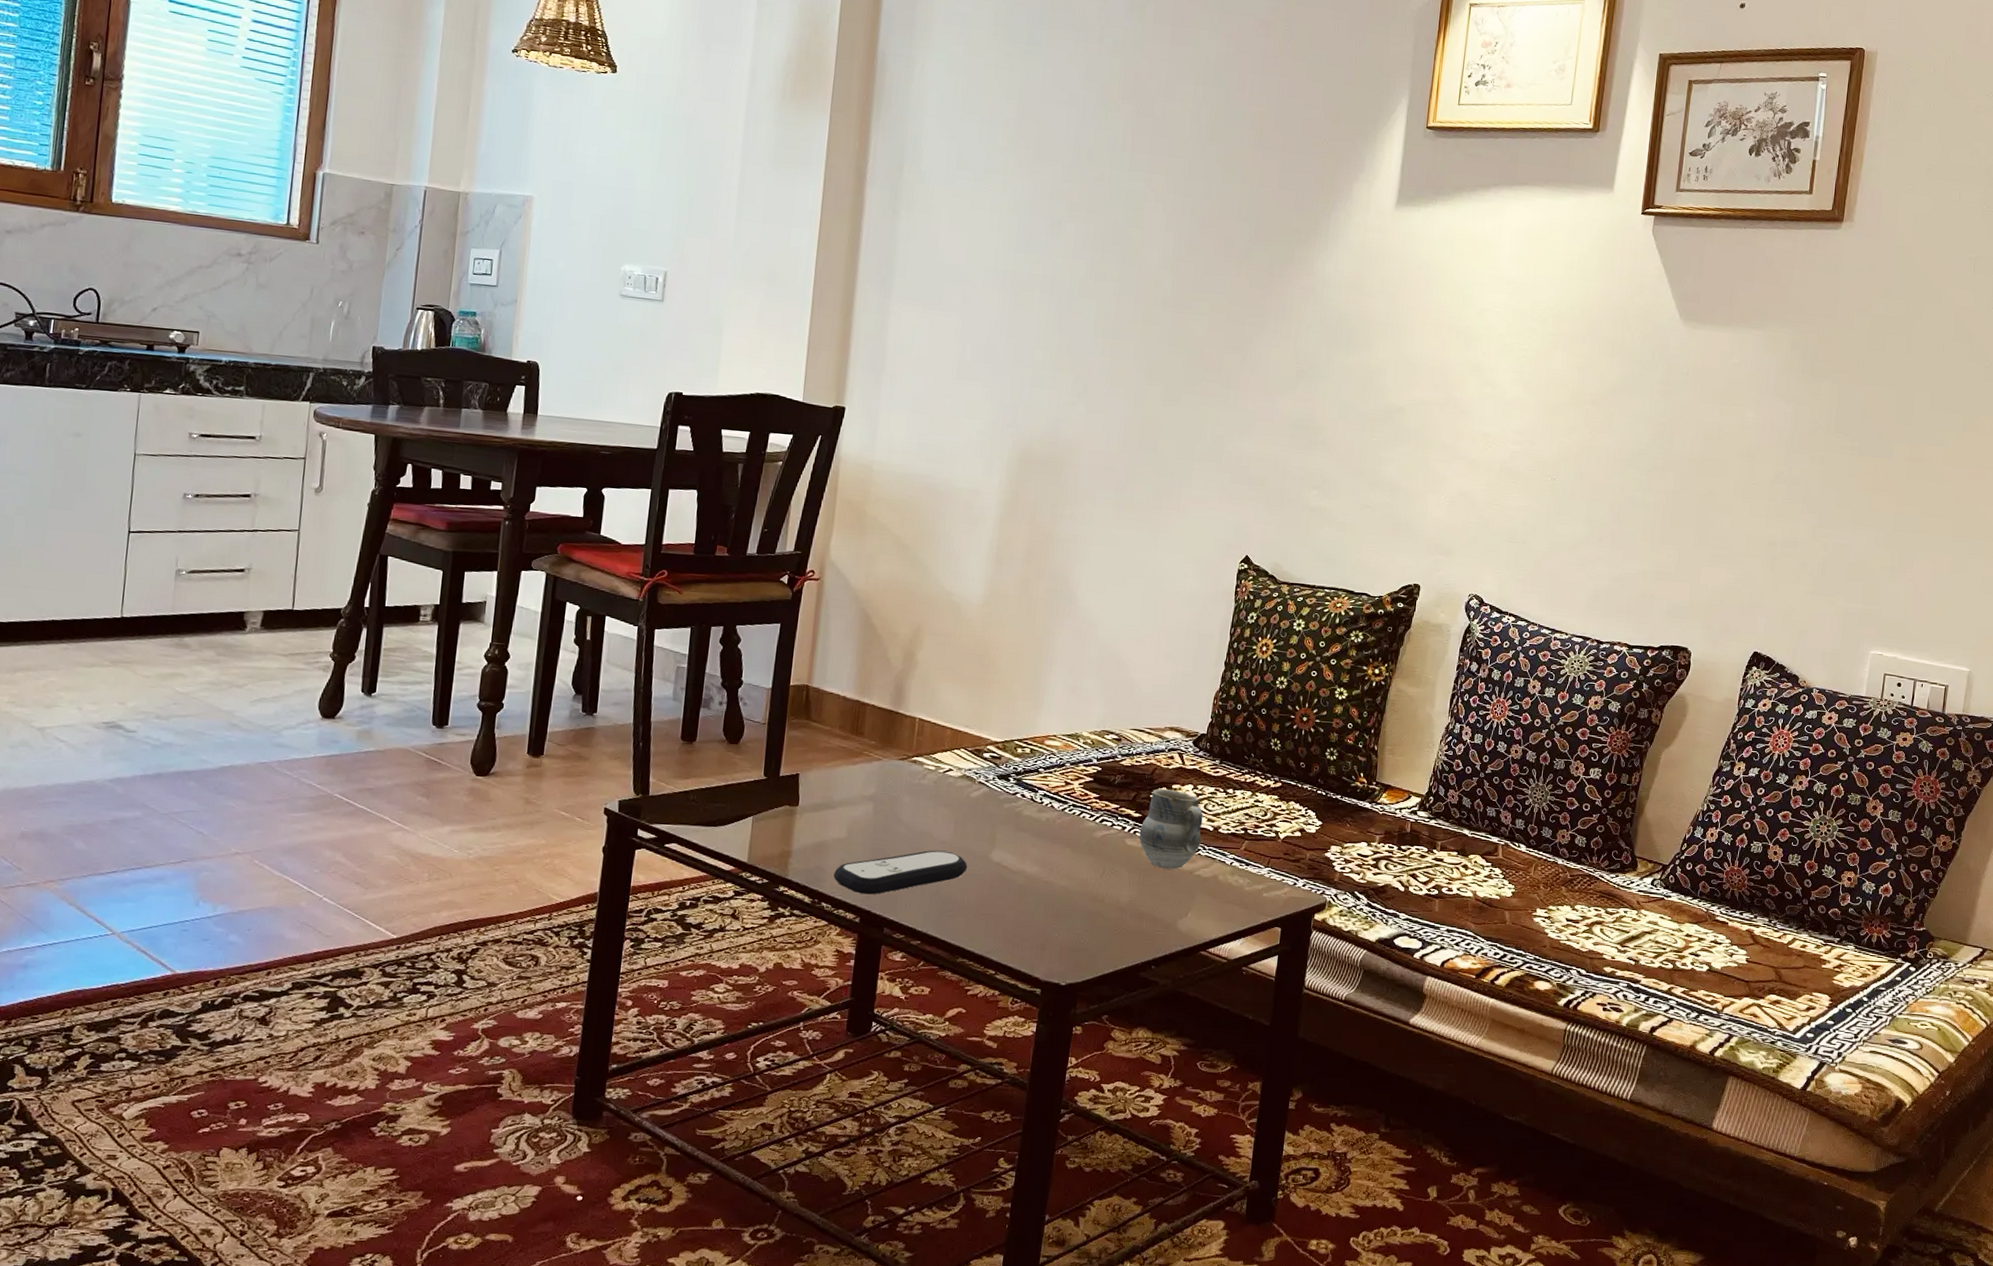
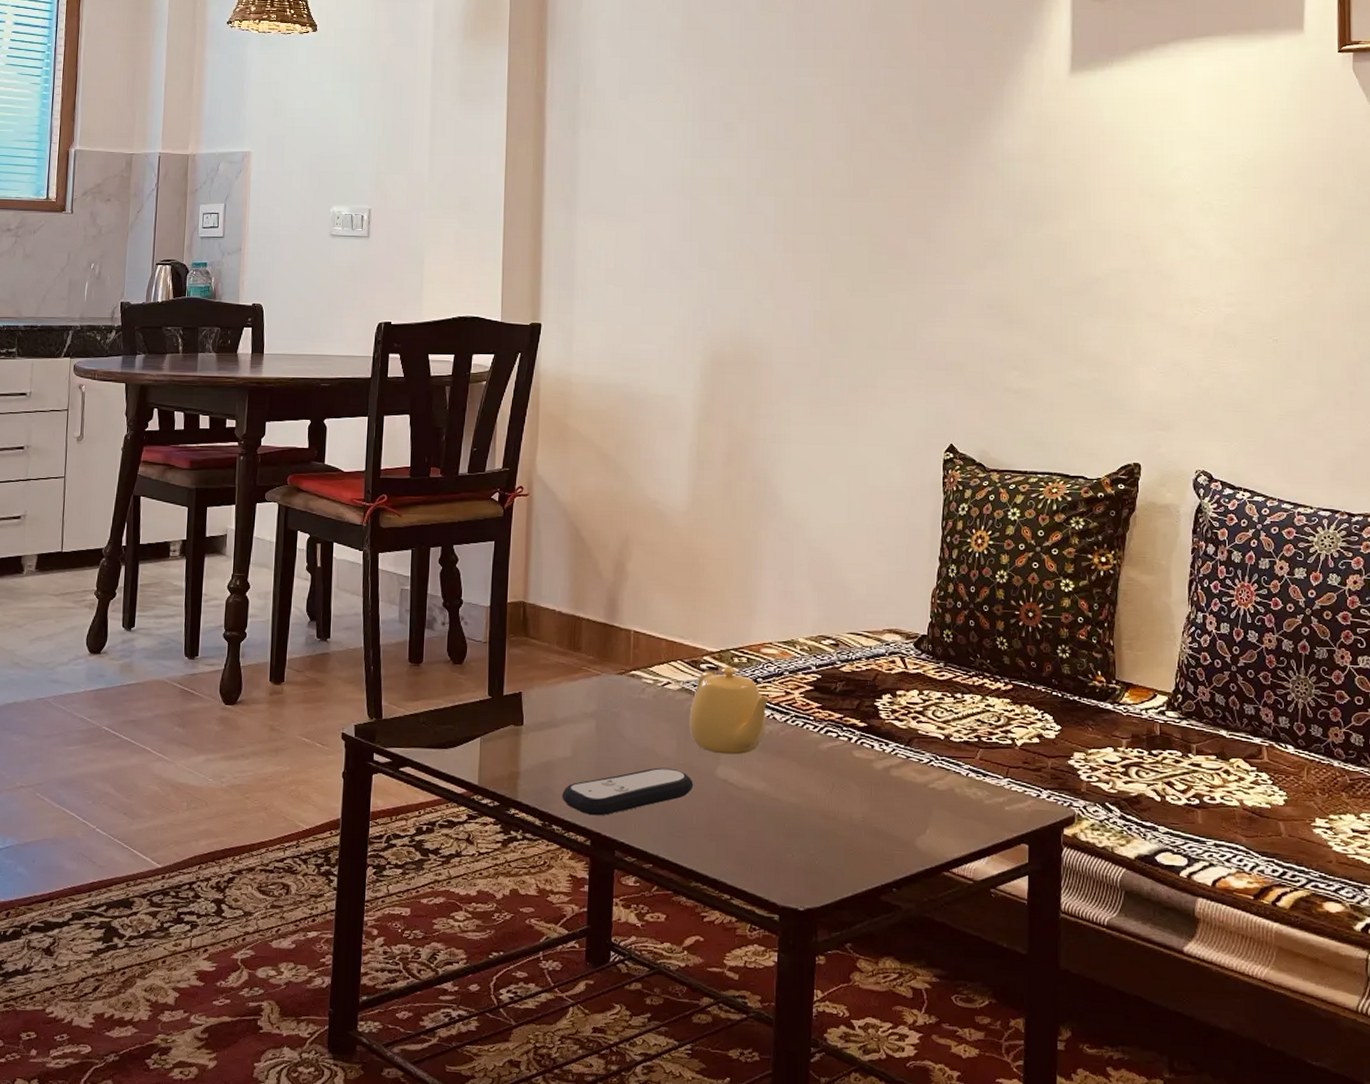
teapot: none [967,756,1048,840] -> present [689,666,769,755]
cup: present [1139,788,1203,869] -> none [866,695,932,782]

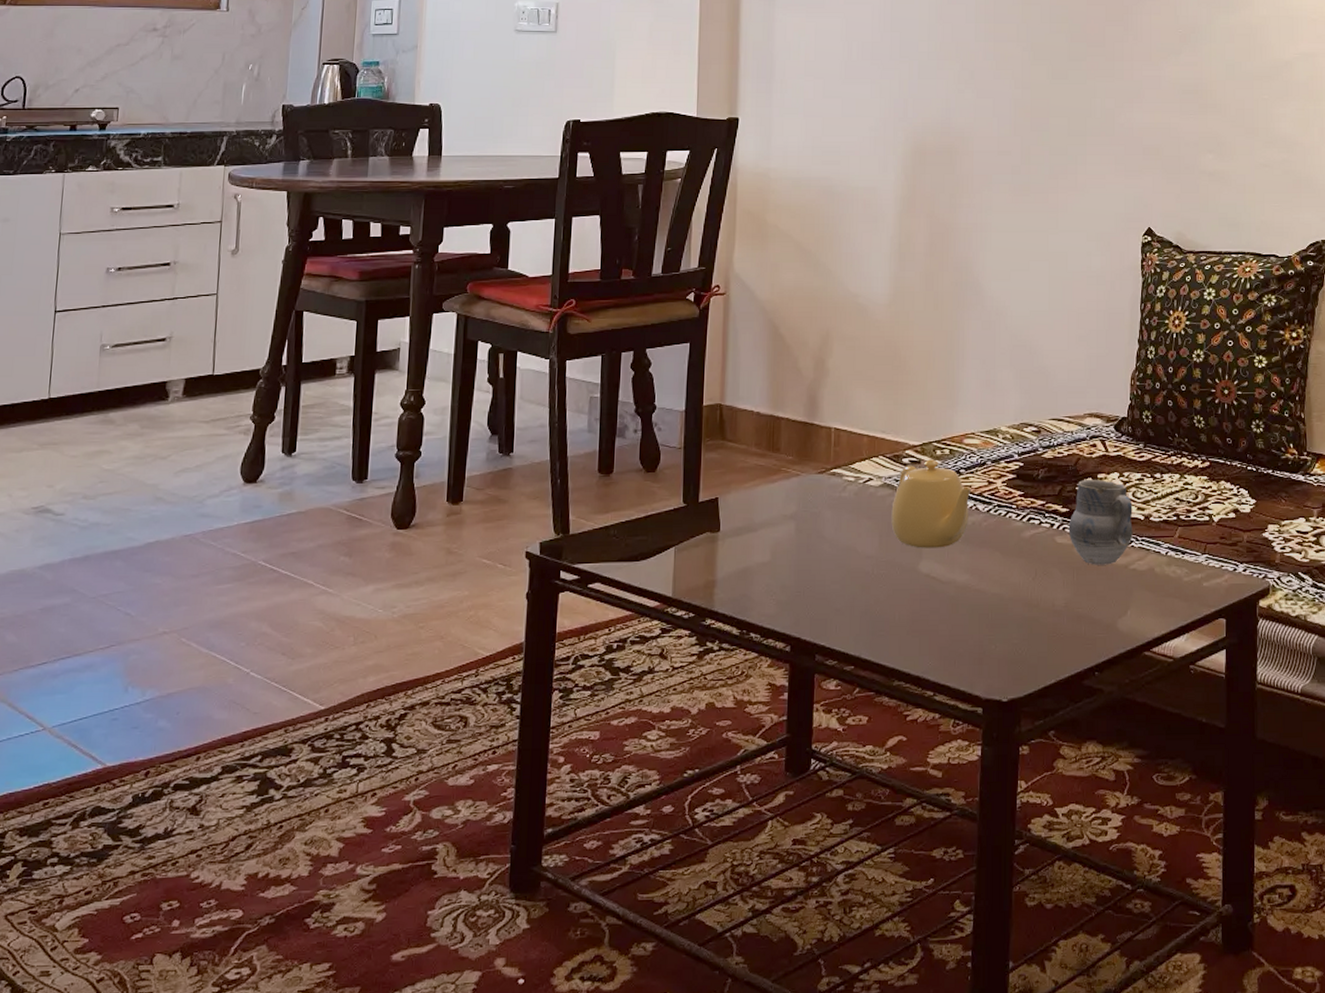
remote control: present [562,767,694,816] -> none [760,566,896,620]
cup: none [866,695,932,782] -> present [1068,479,1133,565]

